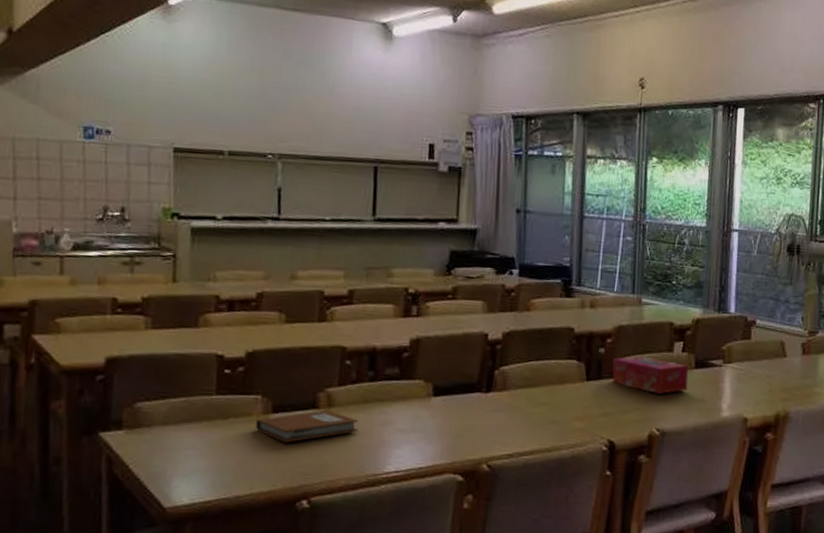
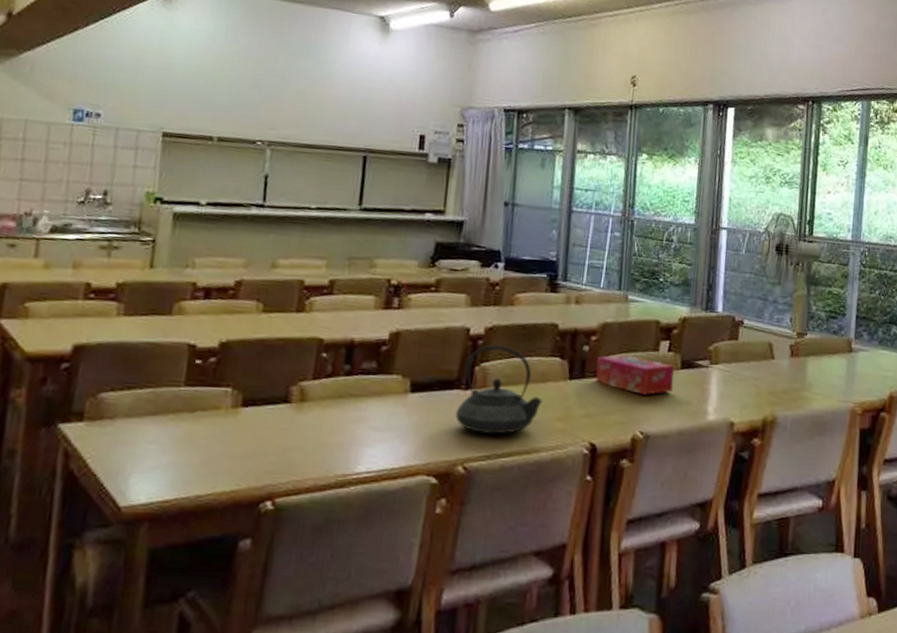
notebook: present [256,410,359,443] -> none [223,405,331,439]
teapot: none [478,349,561,434] -> present [455,345,543,435]

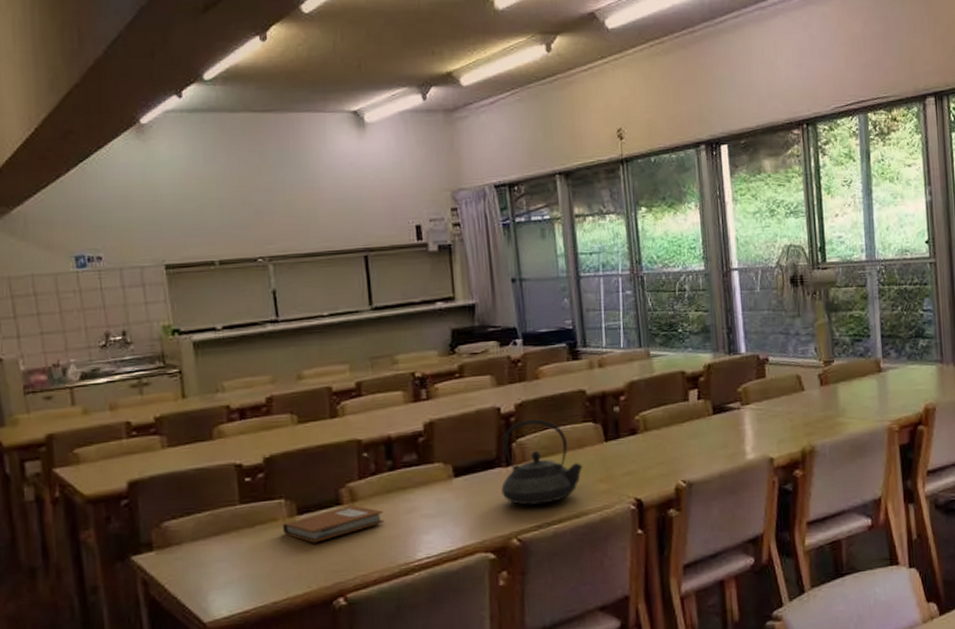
notebook: none [223,405,331,439] -> present [283,505,385,543]
tissue box: present [595,354,674,395] -> none [629,409,709,445]

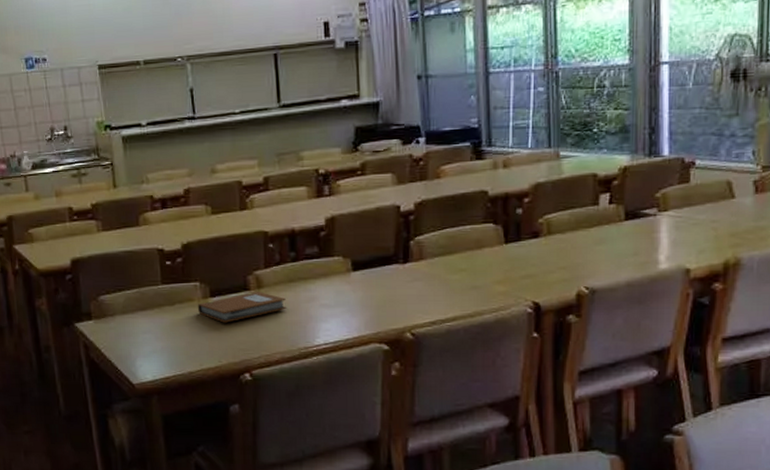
teapot: present [501,419,583,506] -> none [398,218,480,302]

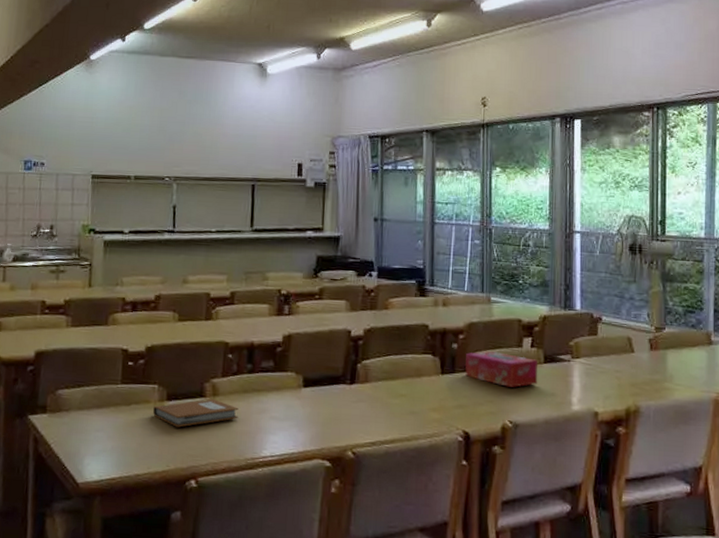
tissue box: none [531,213,618,250] -> present [464,351,538,388]

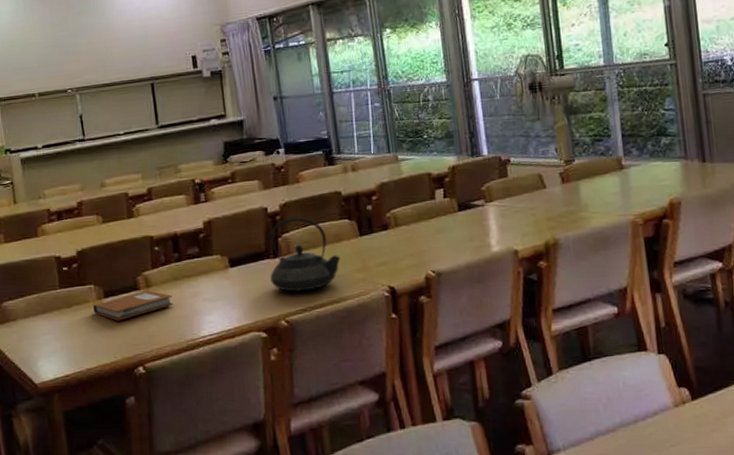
teapot: none [343,345,418,424] -> present [270,217,341,292]
tissue box: present [464,351,538,388] -> none [381,207,455,239]

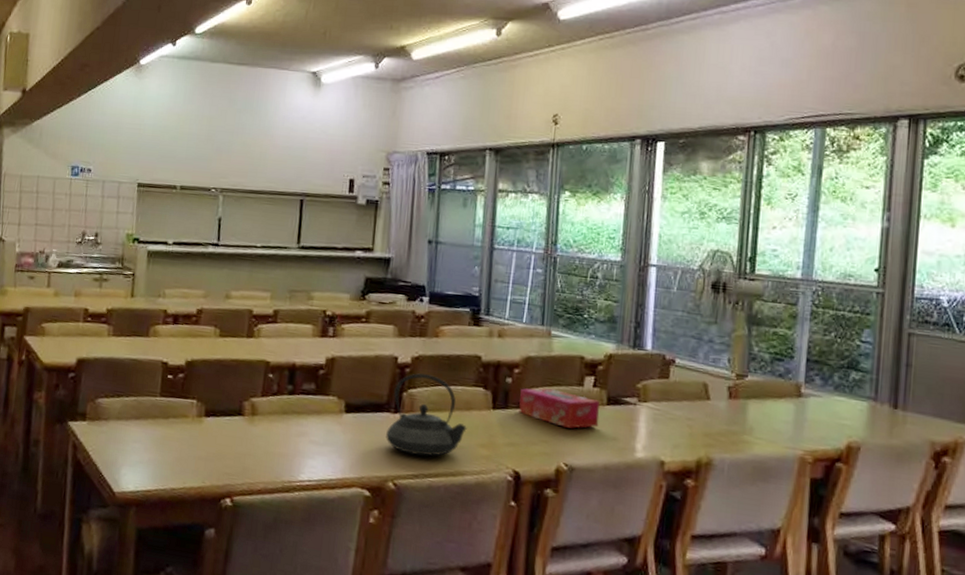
notebook: present [93,290,174,321] -> none [191,418,277,445]
tissue box: none [381,207,455,239] -> present [518,388,600,429]

